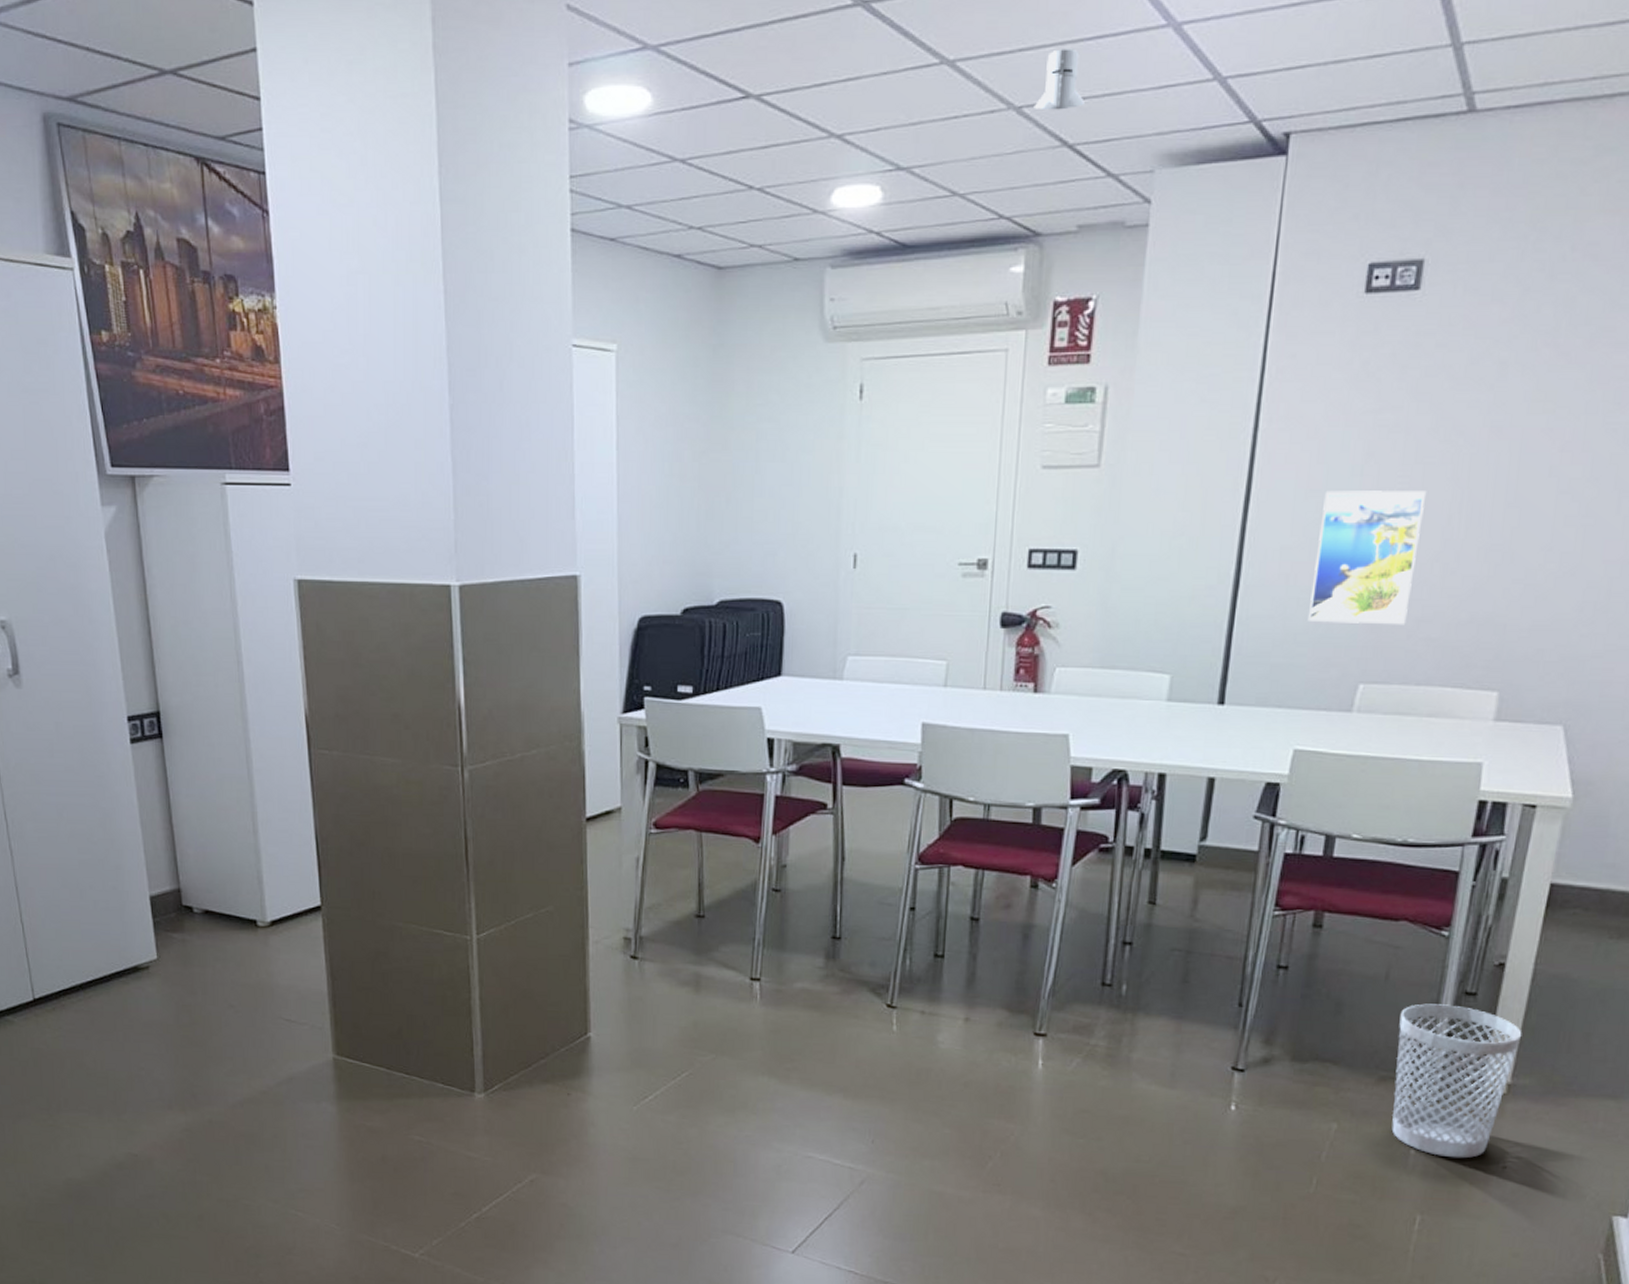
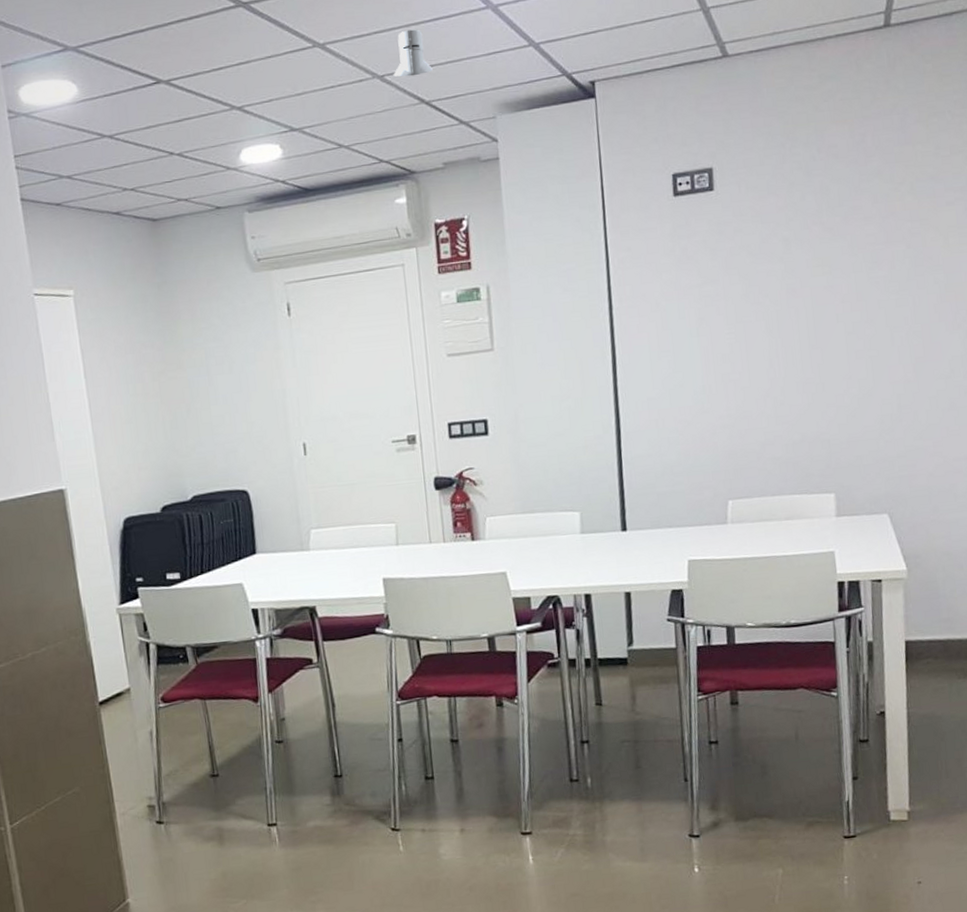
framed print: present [1307,490,1427,625] -> none [673,343,755,455]
wastebasket: present [1391,1003,1522,1159] -> none [813,752,910,882]

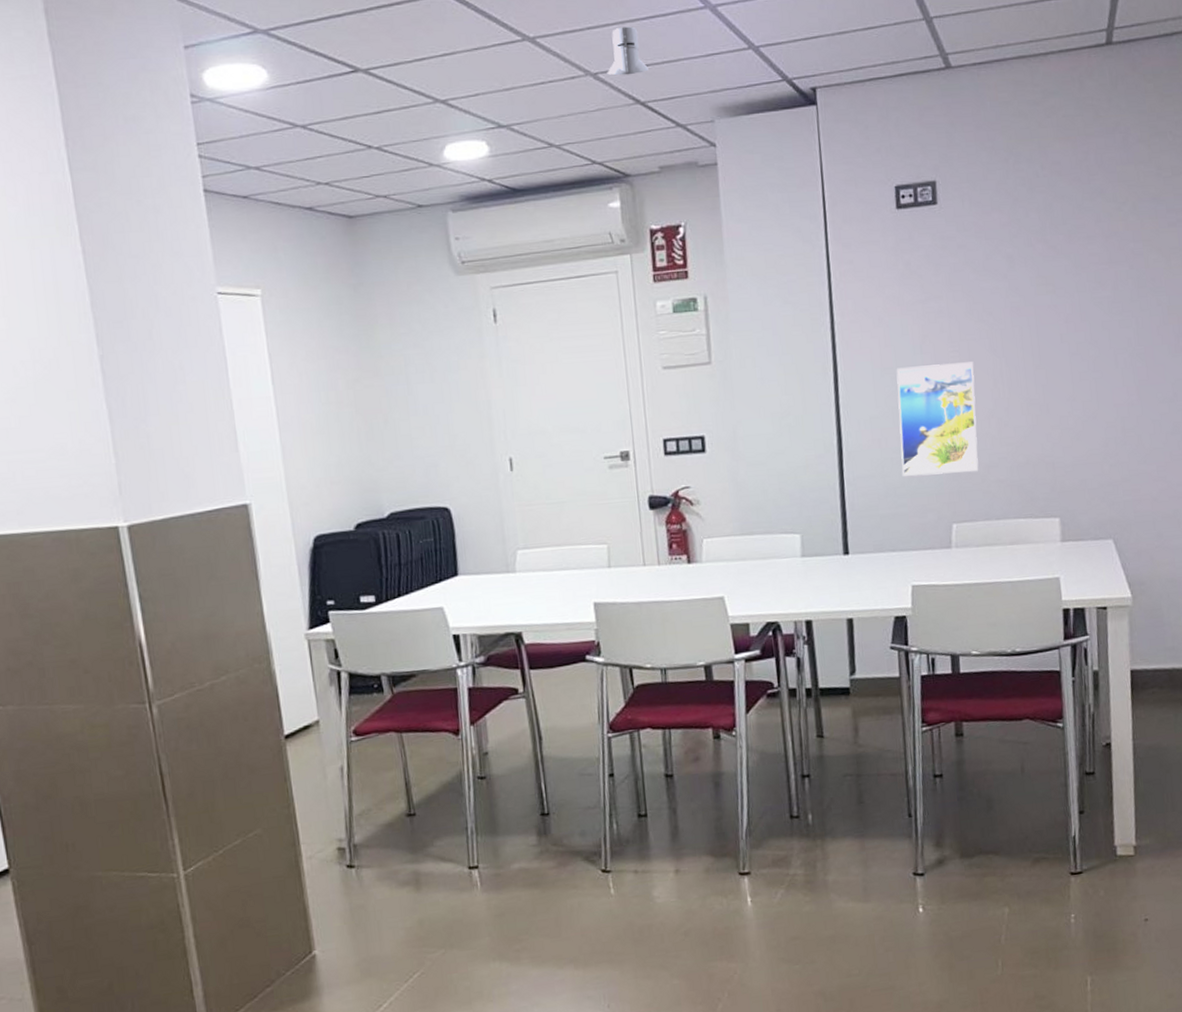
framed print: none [673,343,755,455] -> present [896,362,979,476]

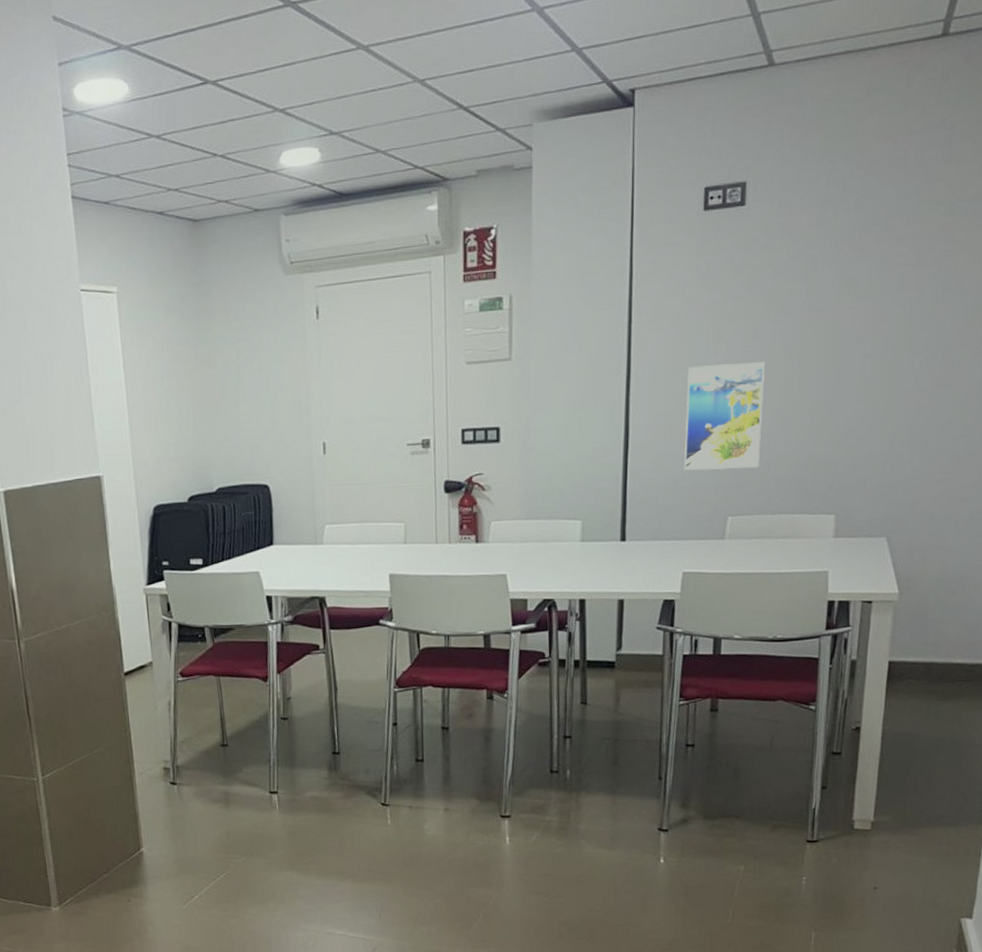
knight helmet: present [607,26,650,76] -> none [434,32,474,81]

